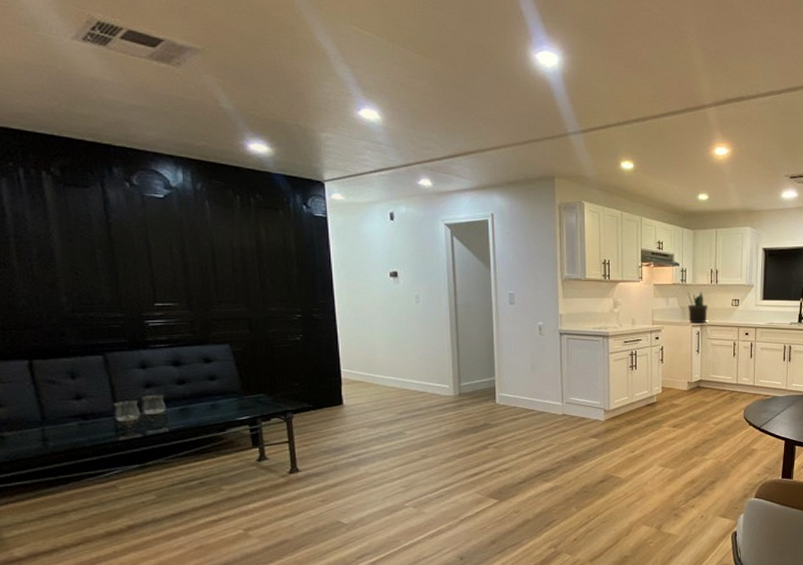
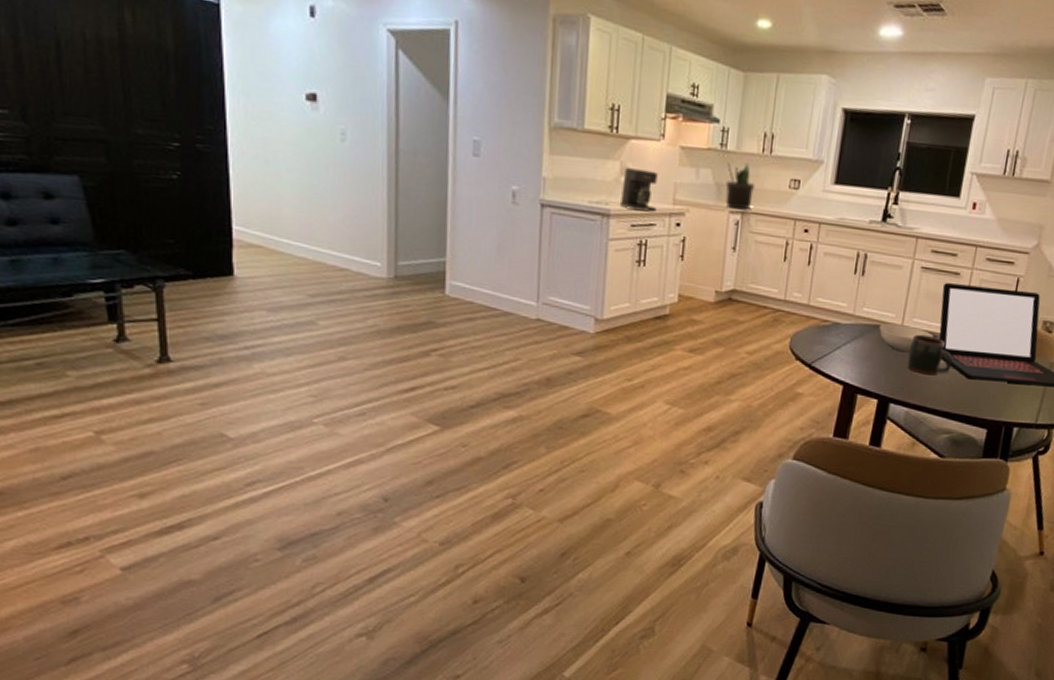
coffee maker: none [616,302,641,331] -> present [621,168,658,212]

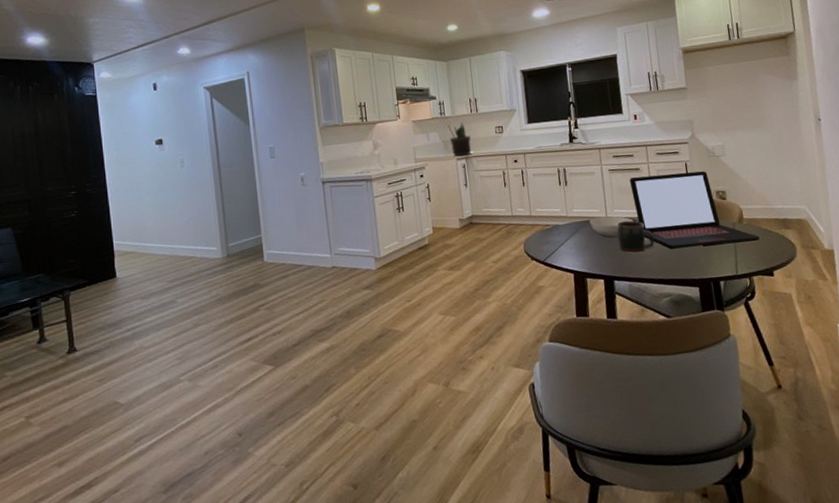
coffee maker: present [621,168,658,212] -> none [376,142,404,173]

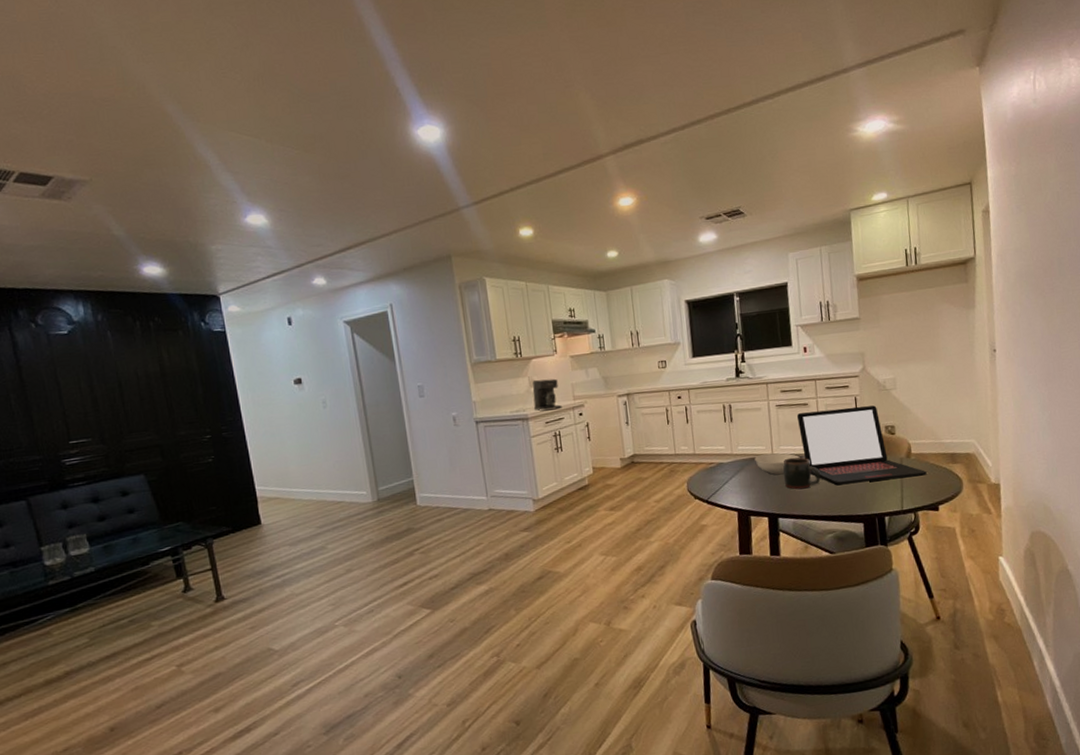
coffee maker: none [376,142,404,173] -> present [532,378,562,411]
planter: present [448,122,472,157] -> none [608,357,633,393]

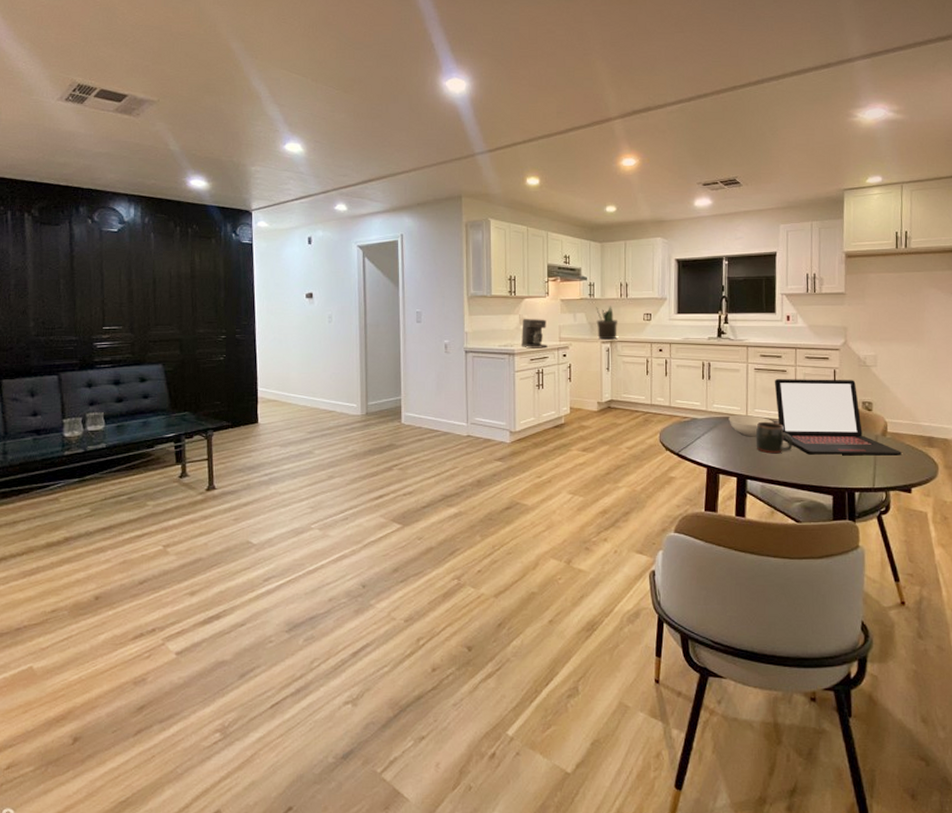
planter: none [608,357,633,393] -> present [596,306,617,340]

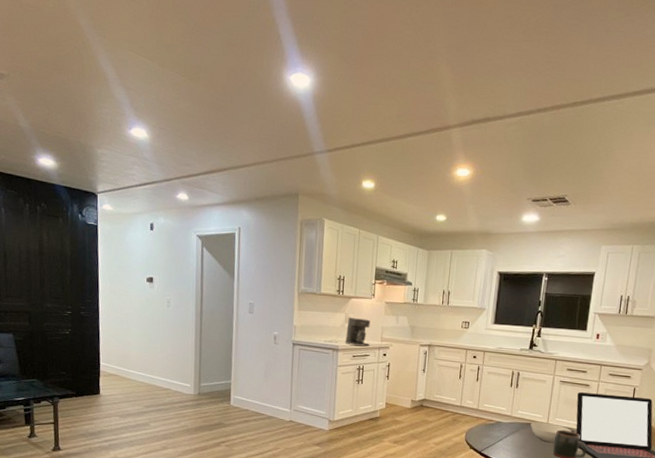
planter: present [596,306,617,340] -> none [417,311,437,344]

